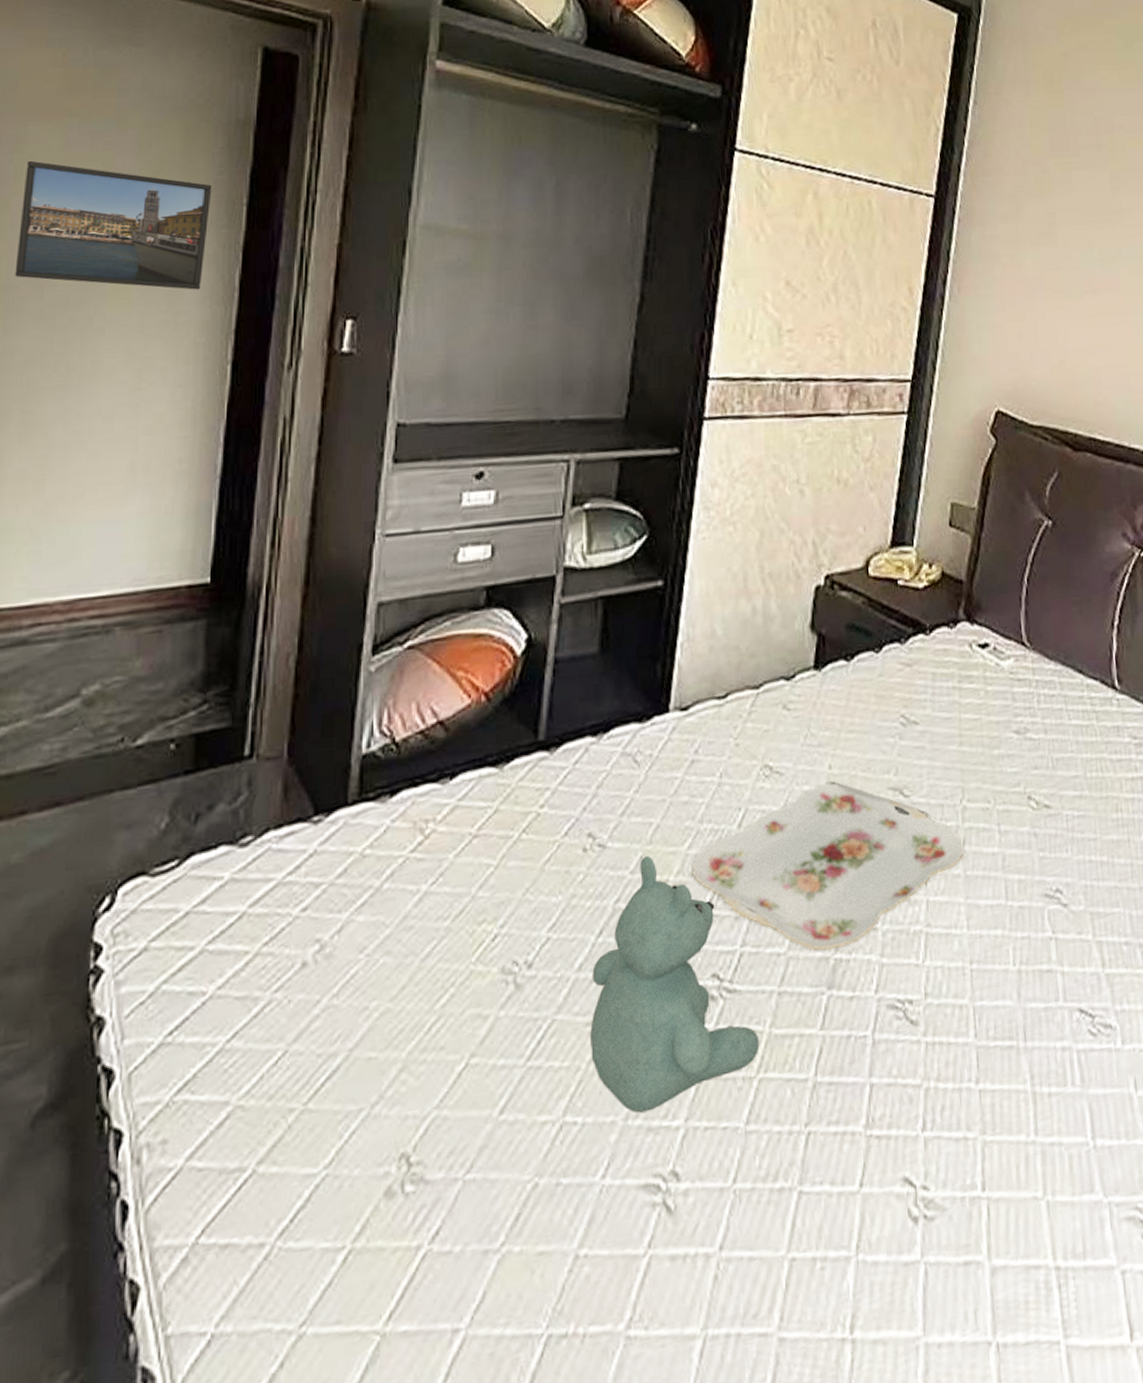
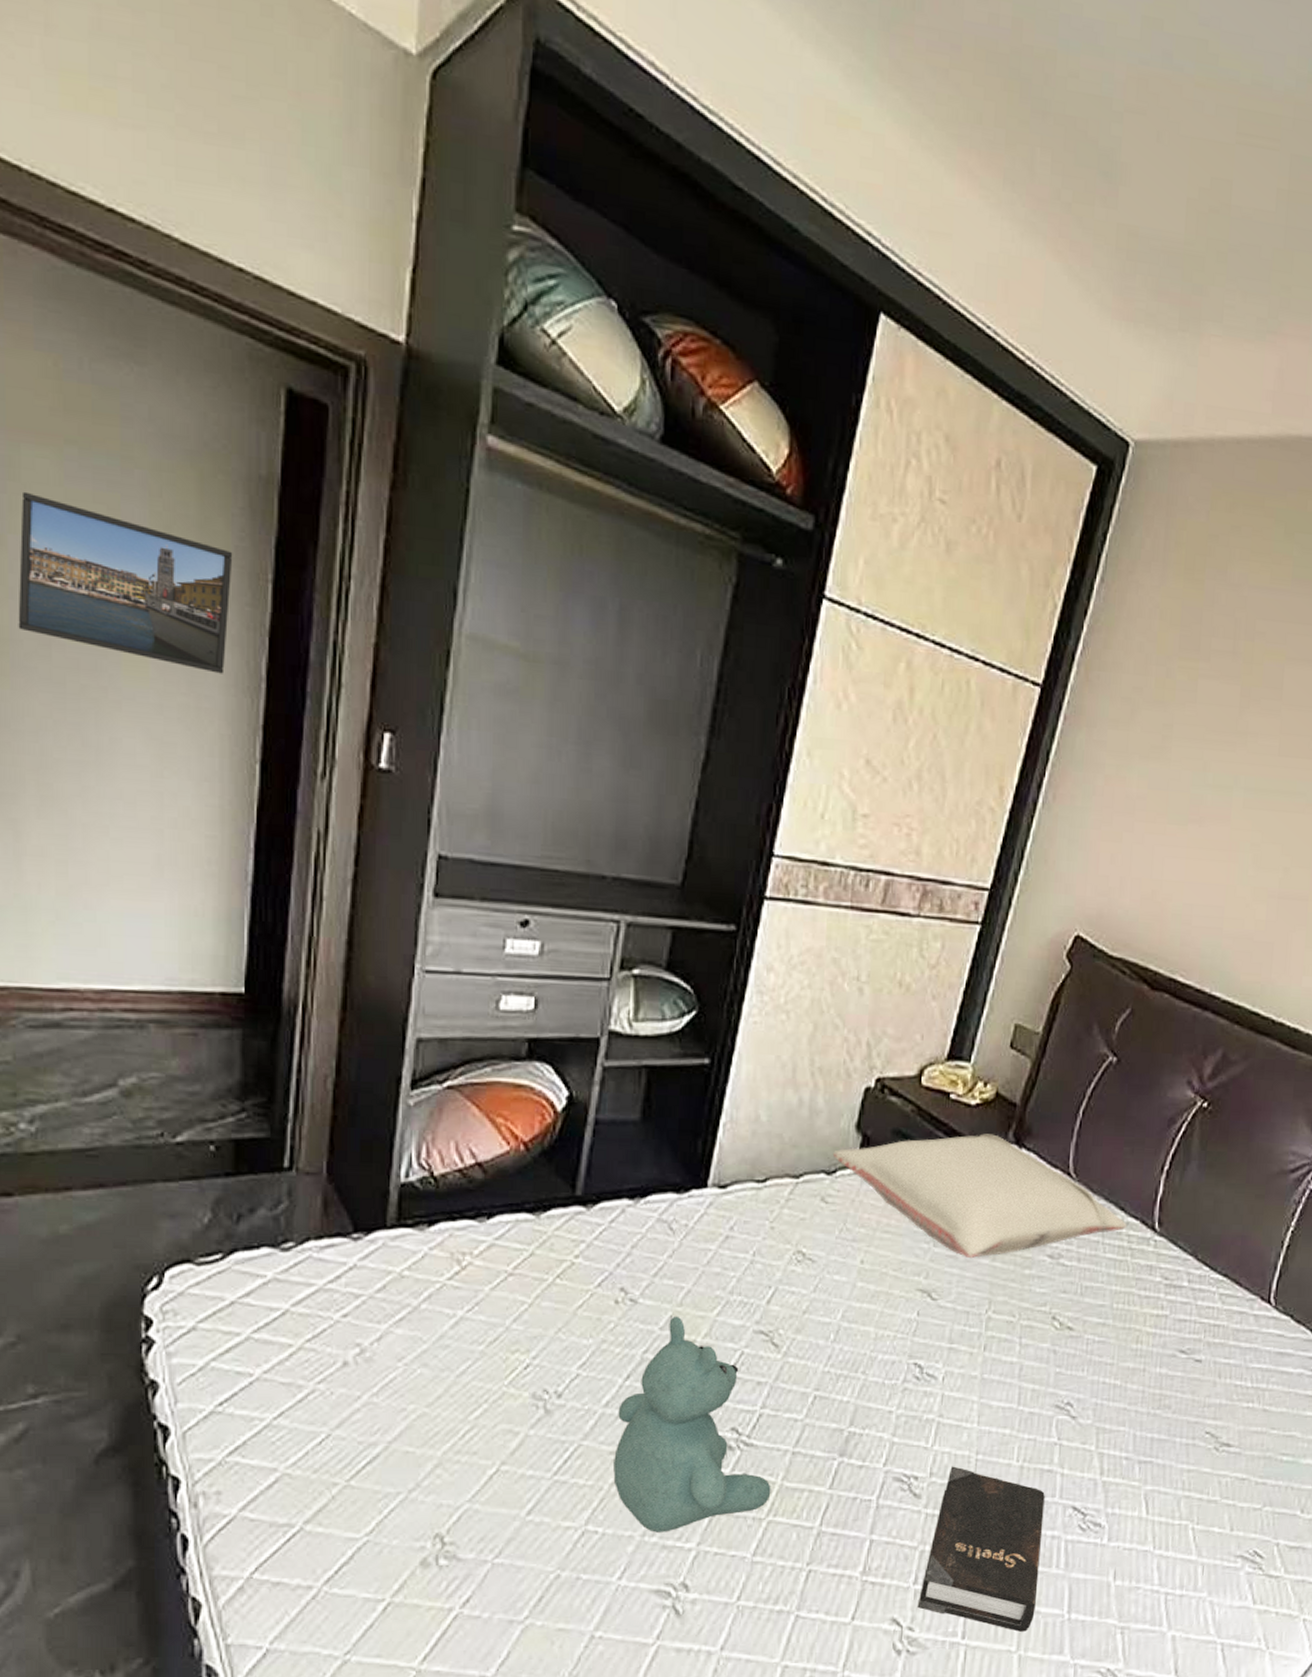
serving tray: present [692,783,965,950] -> none [719,1276,985,1423]
pillow: none [789,614,1088,747] -> present [832,1134,1128,1259]
hardback book: none [929,981,1057,1172] -> present [917,1466,1045,1632]

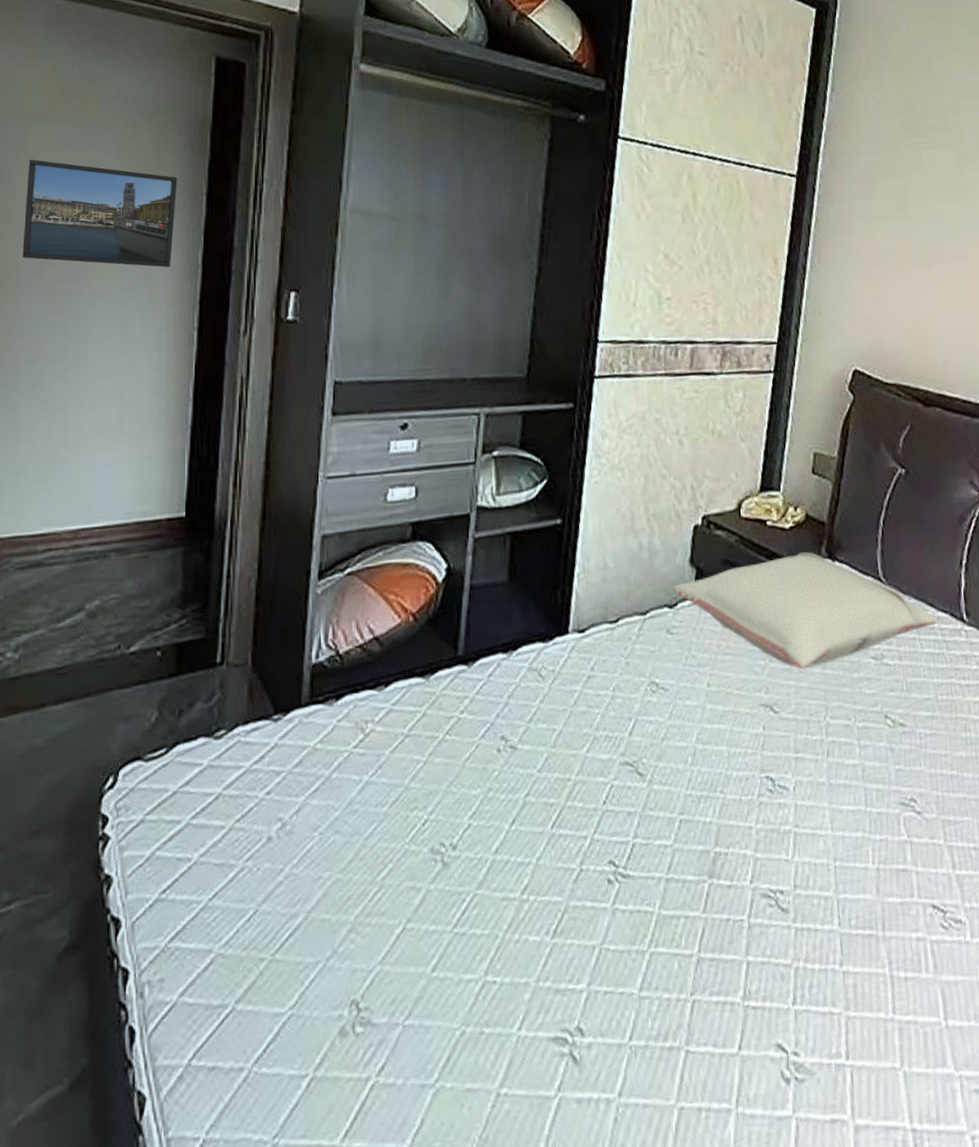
stuffed bear: present [613,1316,771,1532] -> none [506,757,651,977]
hardback book: present [917,1466,1045,1632] -> none [799,876,913,1046]

